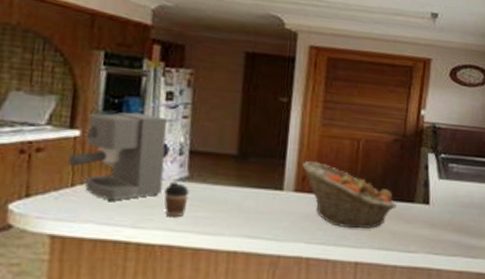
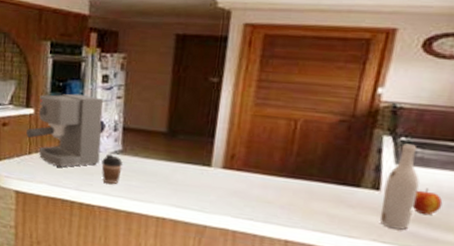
fruit basket: present [301,161,396,229] -> none [231,140,338,210]
wine bottle: none [431,160,457,240] -> present [379,143,420,230]
apple: none [454,199,475,225] -> present [412,188,443,216]

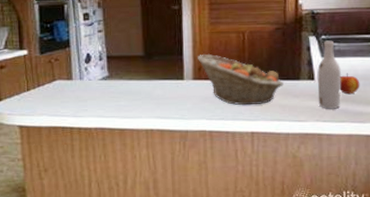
coffee maker: present [26,93,103,168] -> none [23,32,90,100]
coffee cup: present [101,153,123,185] -> none [93,80,111,107]
fruit basket: none [231,140,338,210] -> present [197,53,284,106]

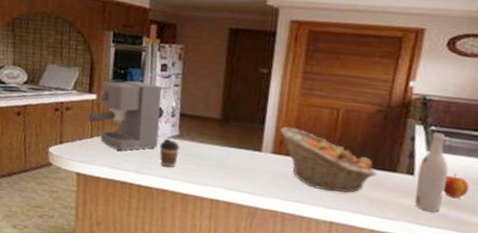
coffee maker: none [23,32,90,100] -> present [88,81,162,152]
coffee cup: none [93,80,111,107] -> present [159,138,180,168]

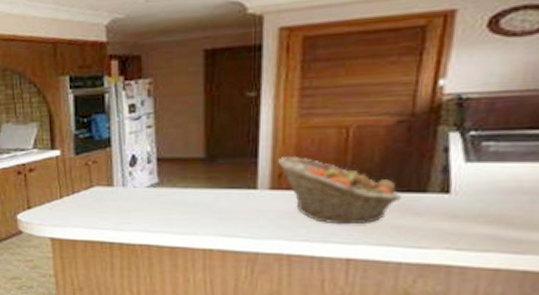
coffee maker: present [88,81,162,152] -> none [55,128,135,210]
coffee cup: present [159,138,180,168] -> none [138,188,160,220]
wine bottle: present [414,132,448,212] -> none [451,138,495,233]
apple: present [443,173,469,199] -> none [488,184,524,215]

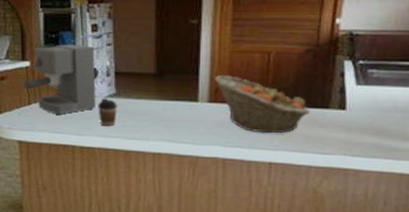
coffee maker: none [55,128,135,210] -> present [24,44,96,116]
coffee cup: none [138,188,160,220] -> present [98,98,117,127]

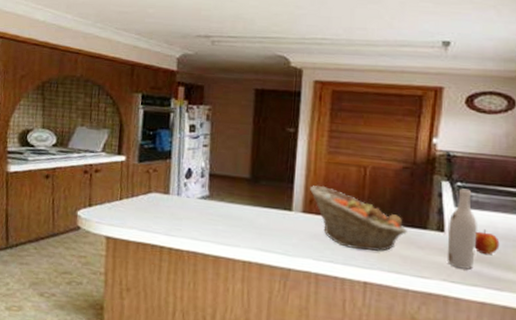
coffee maker: present [24,44,96,116] -> none [118,142,191,214]
coffee cup: present [98,98,117,127] -> none [189,199,210,229]
wine bottle: none [347,66,378,143] -> present [447,188,477,270]
apple: none [374,104,399,128] -> present [474,229,500,255]

